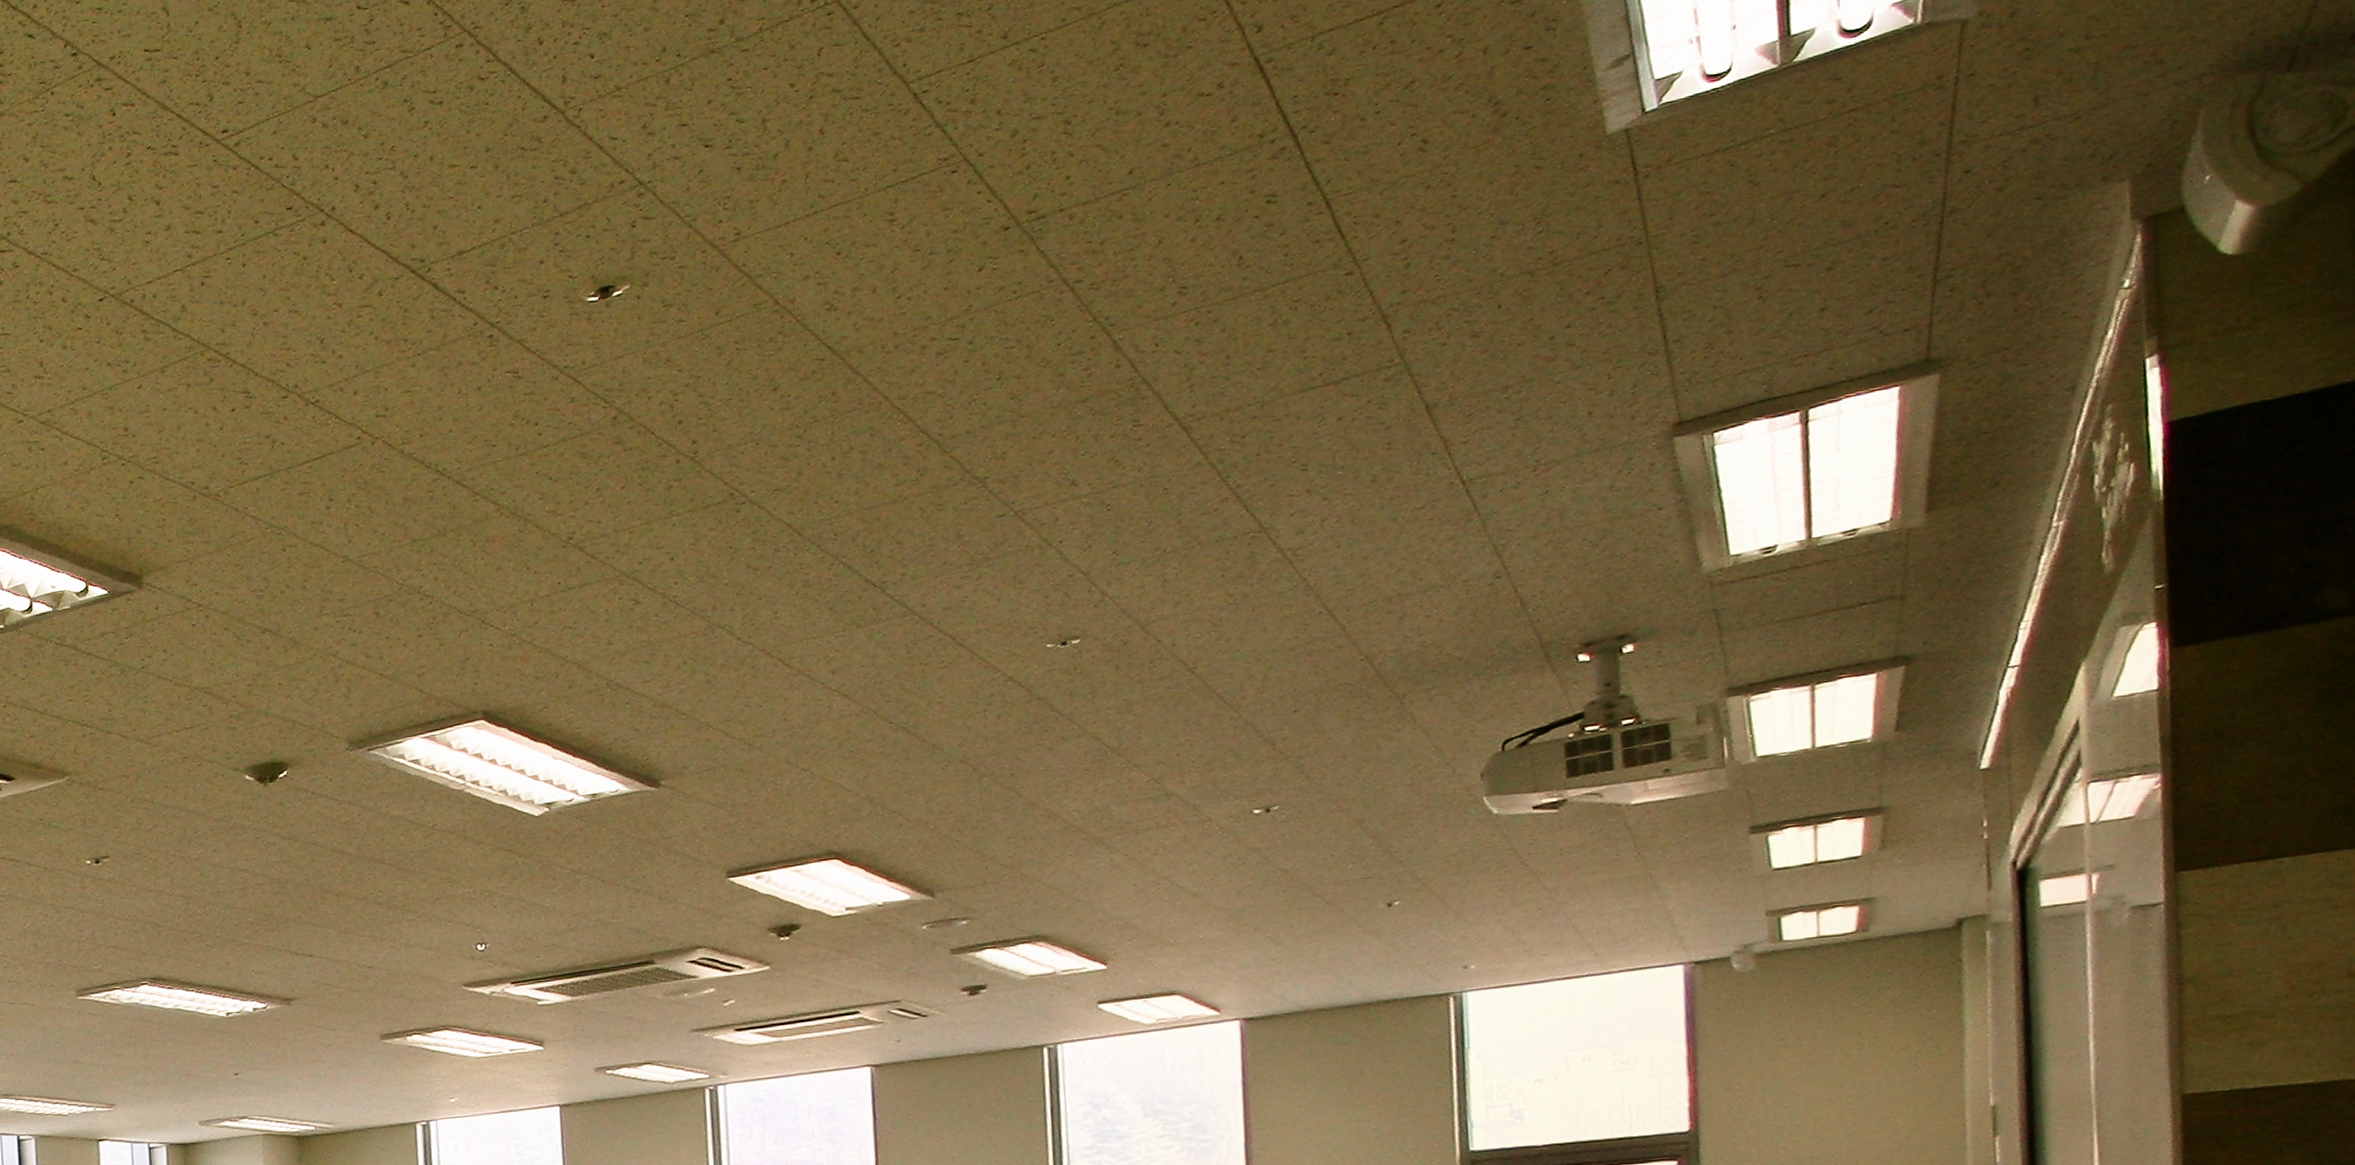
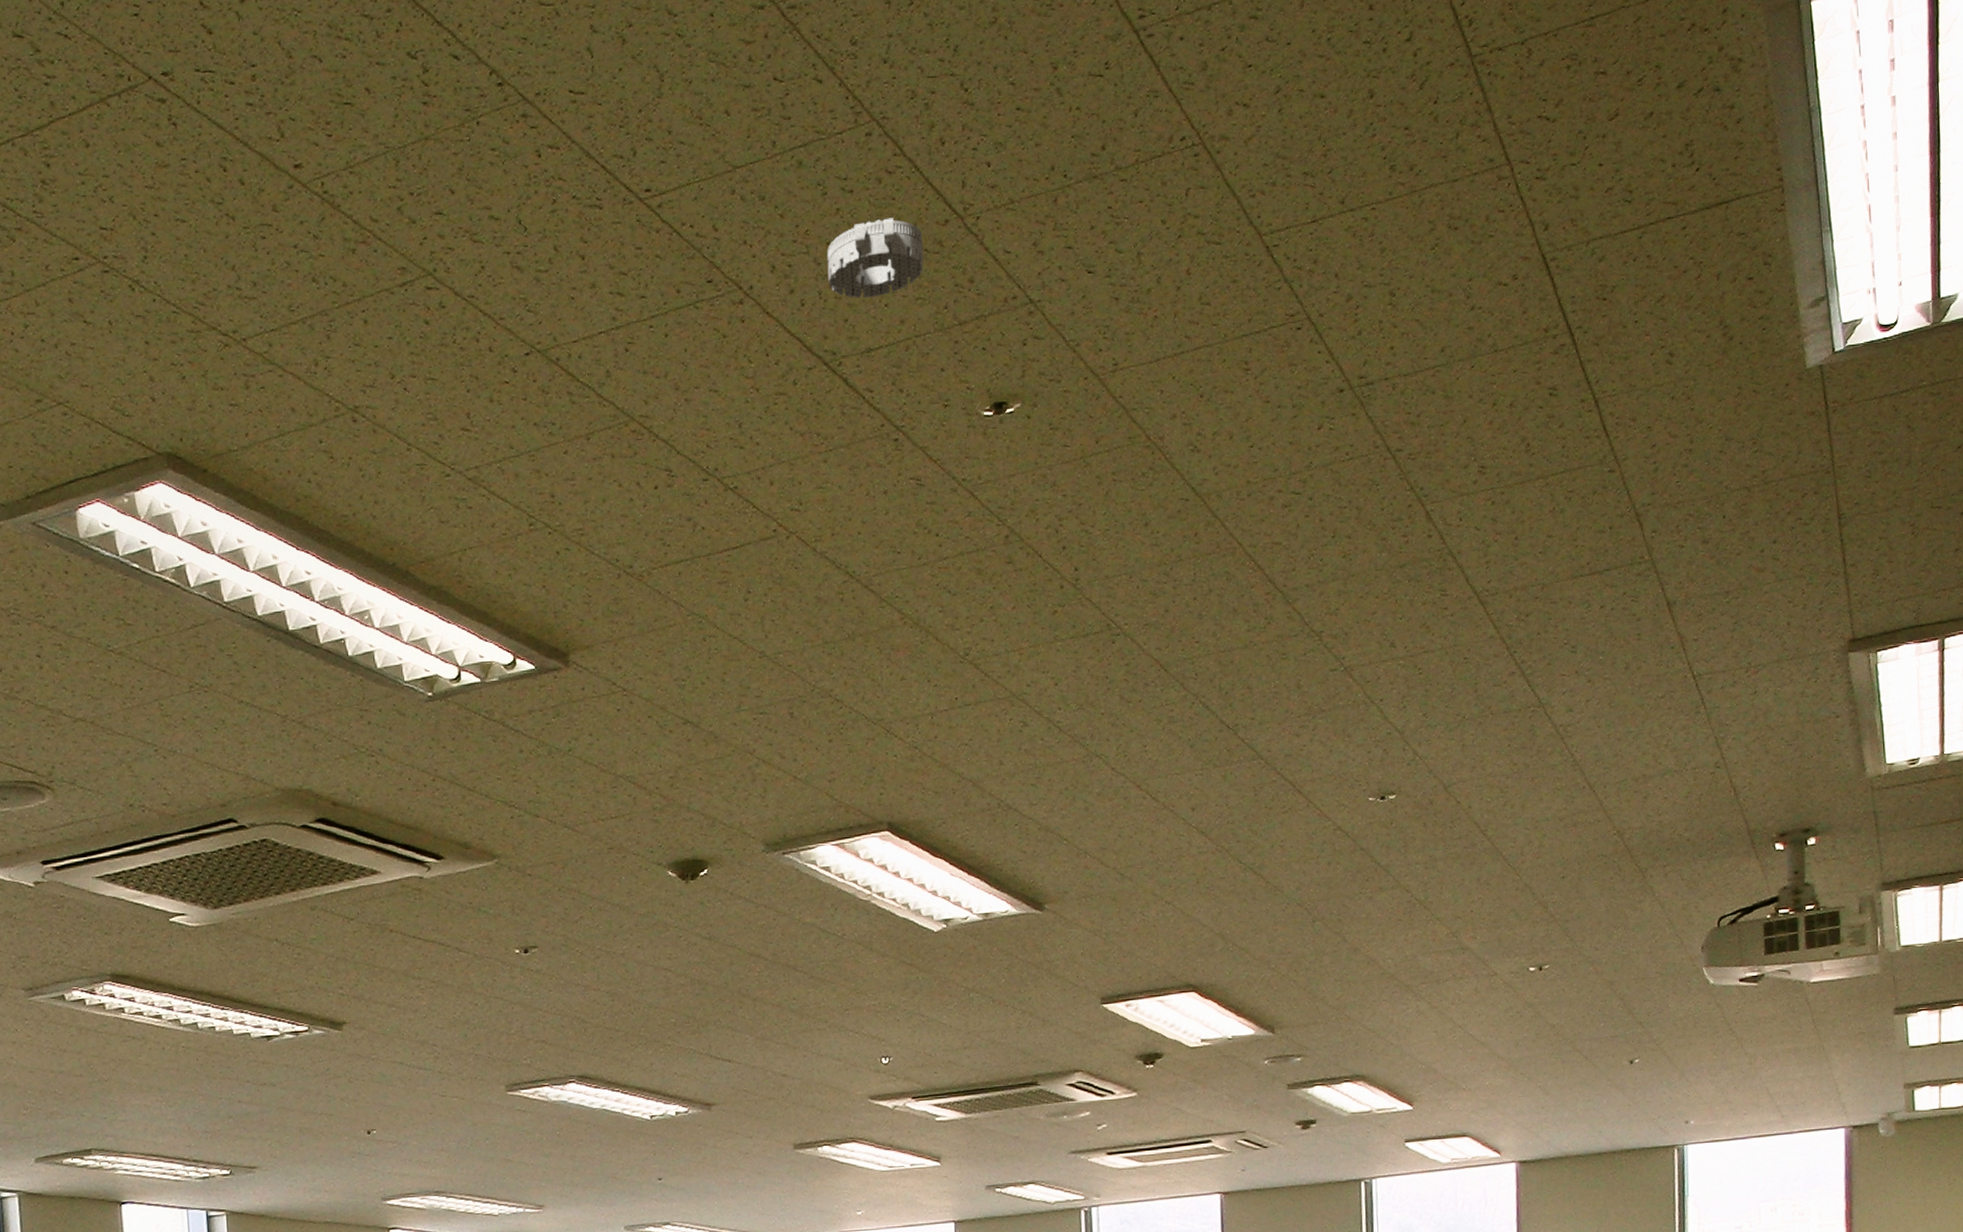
smoke detector: none [414,122,521,206] -> present [826,218,924,298]

